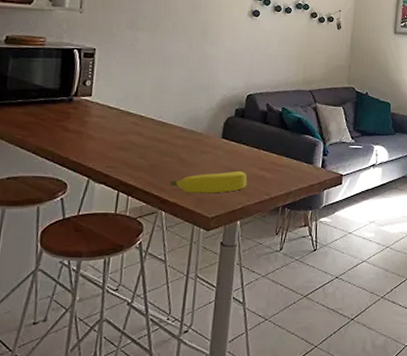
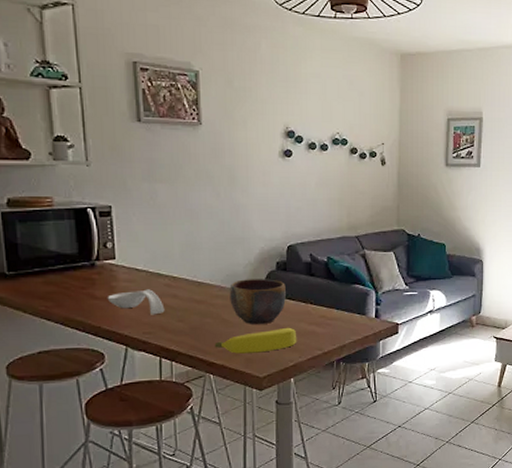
spoon rest: none [78,126,129,150] -> present [107,289,165,315]
bowl: none [189,123,242,167] -> present [229,279,286,325]

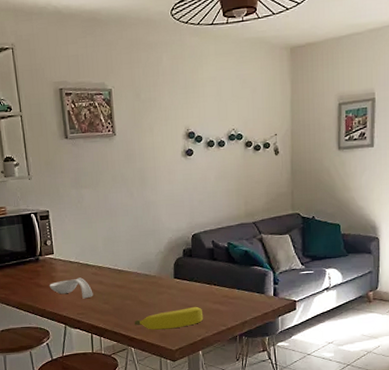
bowl: present [229,279,286,325] -> none [144,264,192,305]

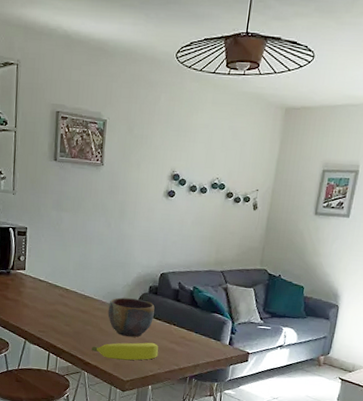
spoon rest: present [49,277,93,299] -> none [15,296,57,318]
bowl: none [144,264,192,305] -> present [107,297,155,338]

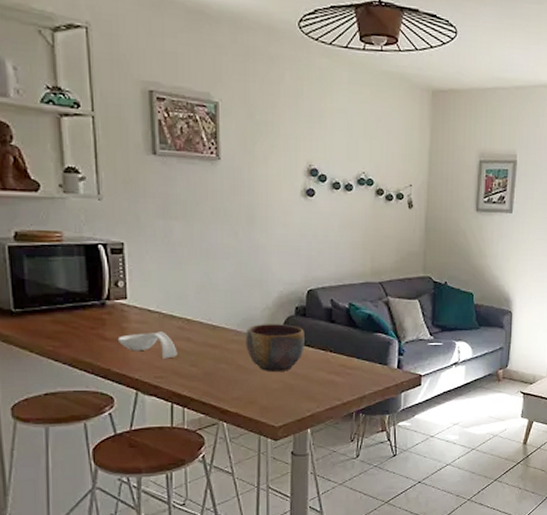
spoon rest: none [15,296,57,318] -> present [117,331,178,359]
fruit: present [91,342,159,361] -> none [229,375,315,402]

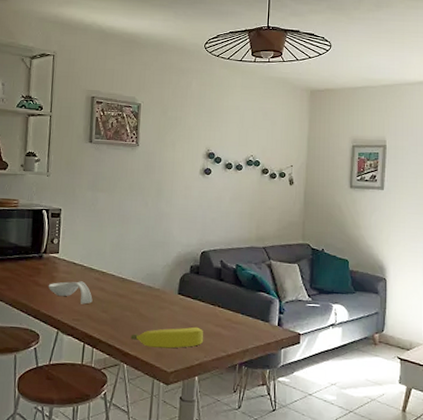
fruit: none [229,375,315,402] -> present [130,326,204,349]
bowl: present [246,324,304,373] -> none [147,279,197,322]

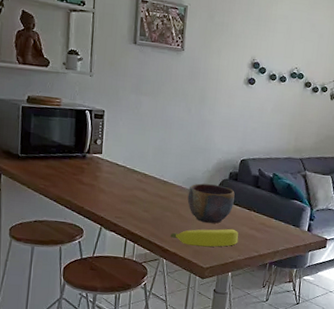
spoon rest: present [48,281,93,305] -> none [91,181,135,204]
bowl: none [147,279,197,322] -> present [187,183,235,224]

